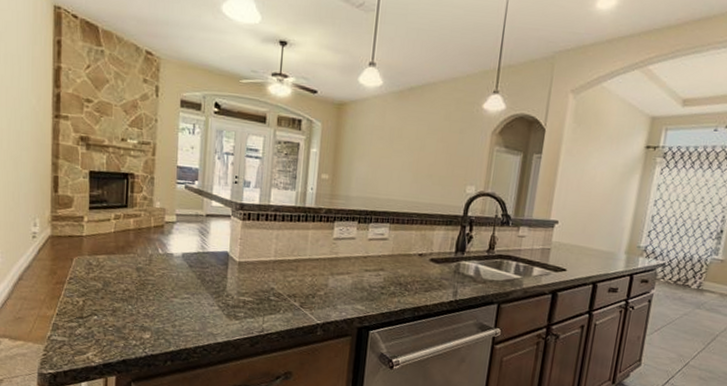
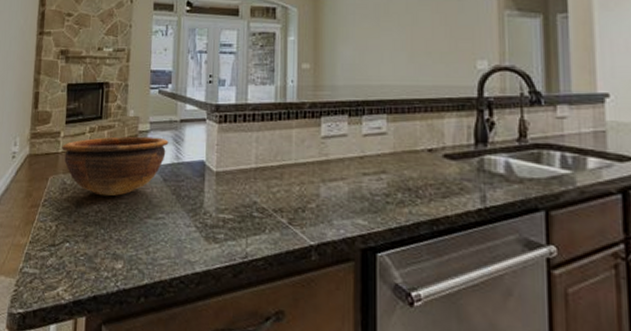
bowl: none [86,225,195,278] -> present [62,136,169,197]

